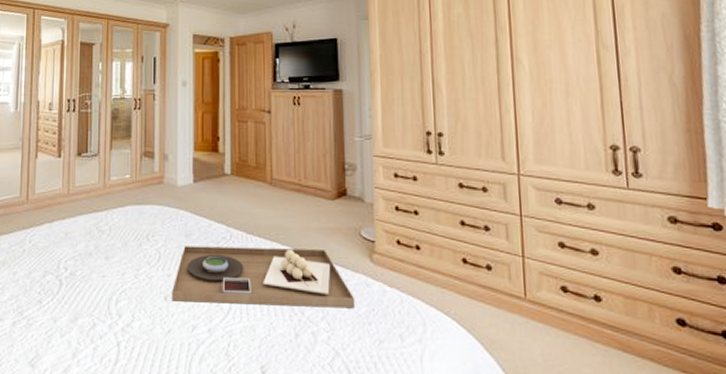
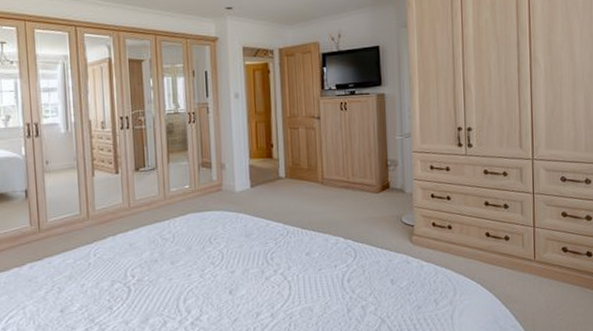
platter: present [172,246,356,309] -> none [236,236,398,294]

